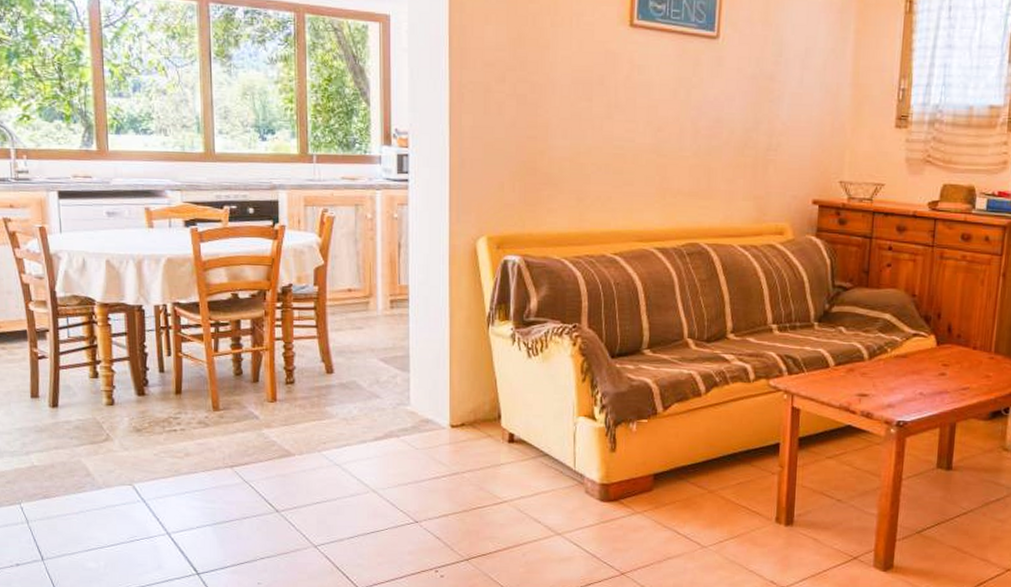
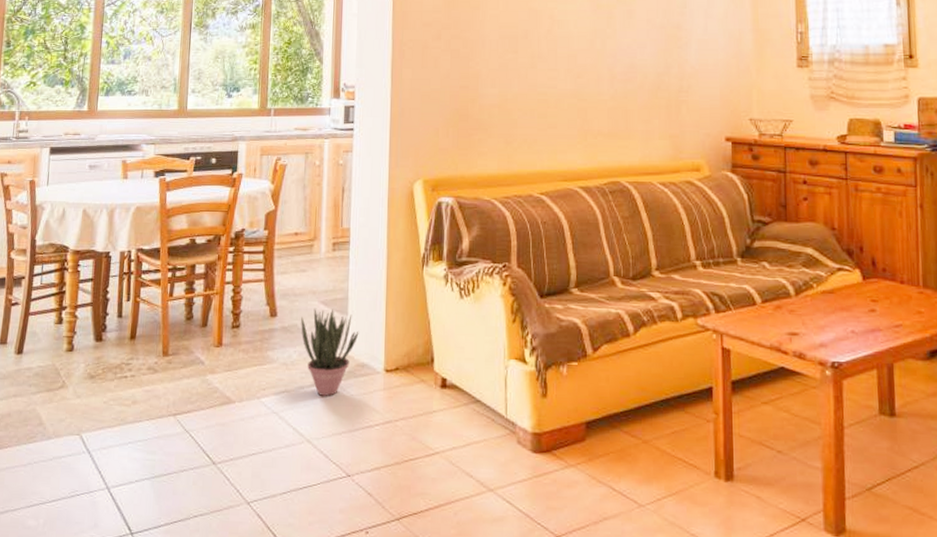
potted plant: none [360,365,422,450] -> present [301,308,359,396]

